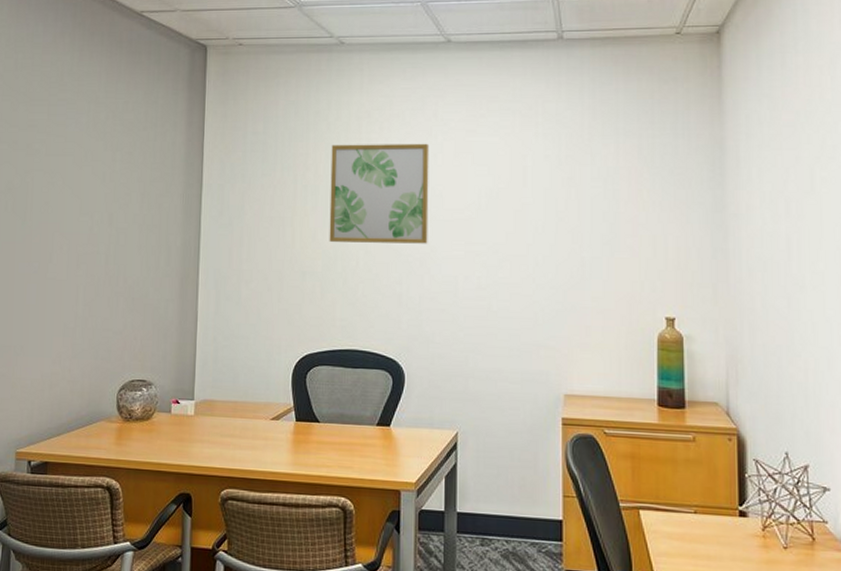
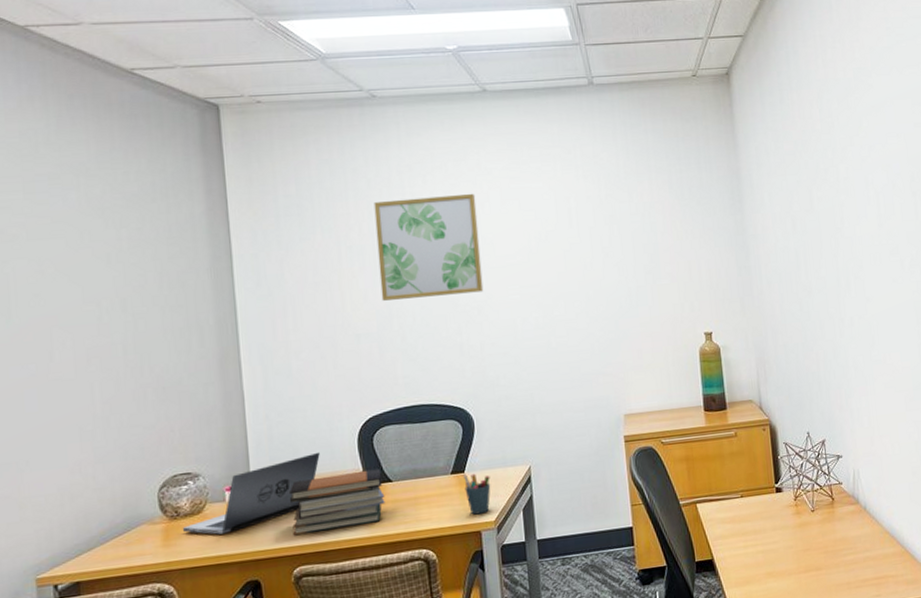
laptop: none [132,380,257,444] -> present [182,451,320,535]
book stack: none [225,405,311,460] -> present [290,468,386,536]
pen holder: none [388,428,415,473] -> present [463,473,491,515]

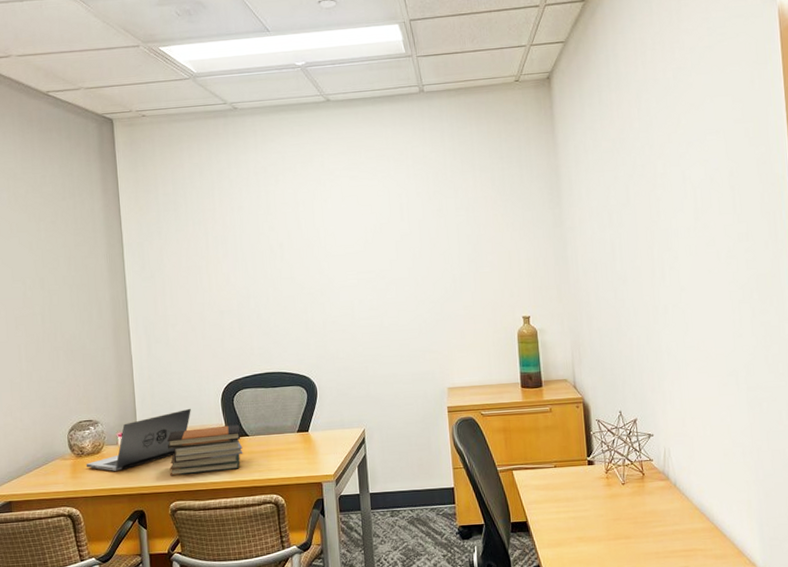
wall art: present [373,193,484,301] -> none [235,190,326,283]
pen holder: present [463,473,491,515] -> none [308,433,331,468]

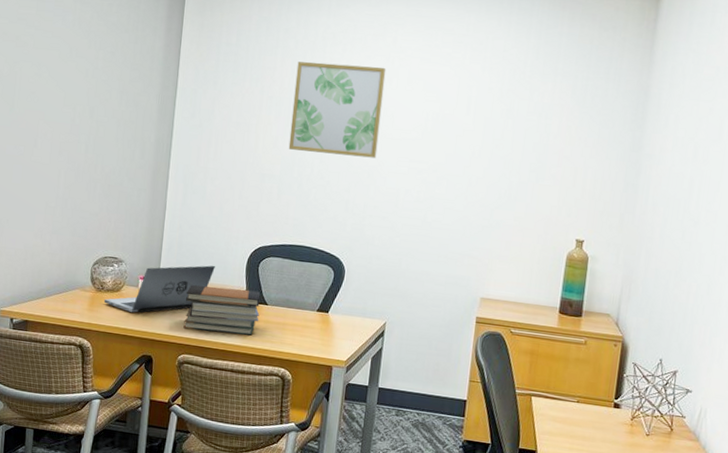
wall art: none [235,190,326,283] -> present [288,61,387,159]

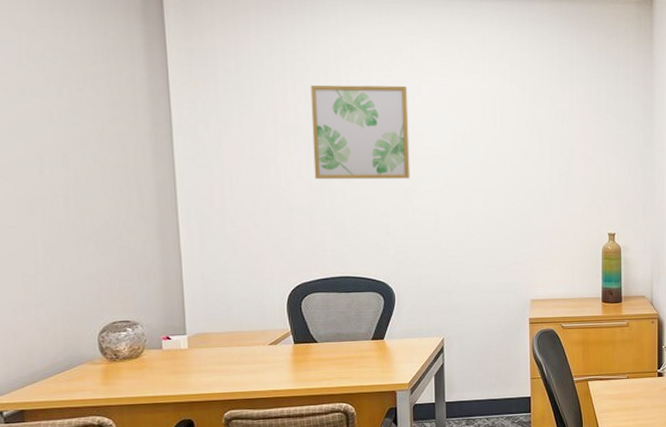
laptop: present [103,265,215,313] -> none [121,311,252,377]
book stack: present [183,285,261,336] -> none [222,330,311,384]

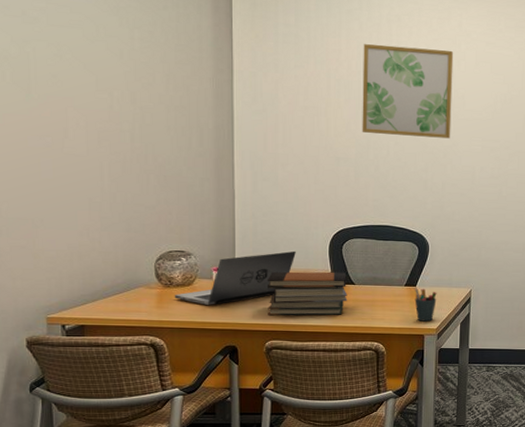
laptop: none [121,311,252,377] -> present [174,250,296,305]
book stack: none [222,330,311,384] -> present [268,271,348,316]
pen holder: none [383,341,407,377] -> present [414,288,437,322]

